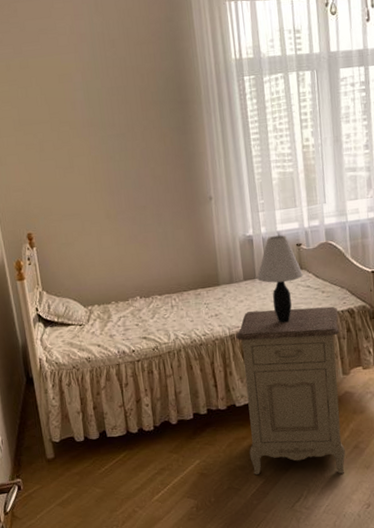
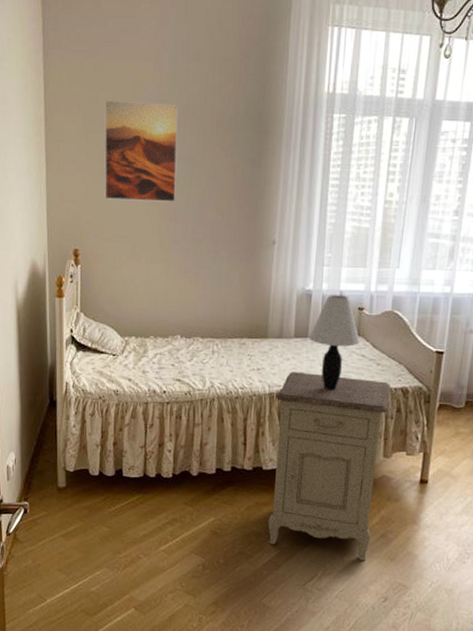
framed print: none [35,88,114,184] -> present [104,100,178,202]

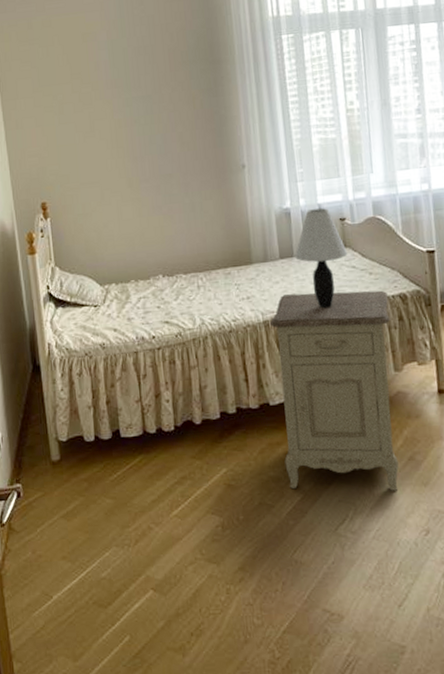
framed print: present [104,100,178,202] -> none [56,47,138,149]

